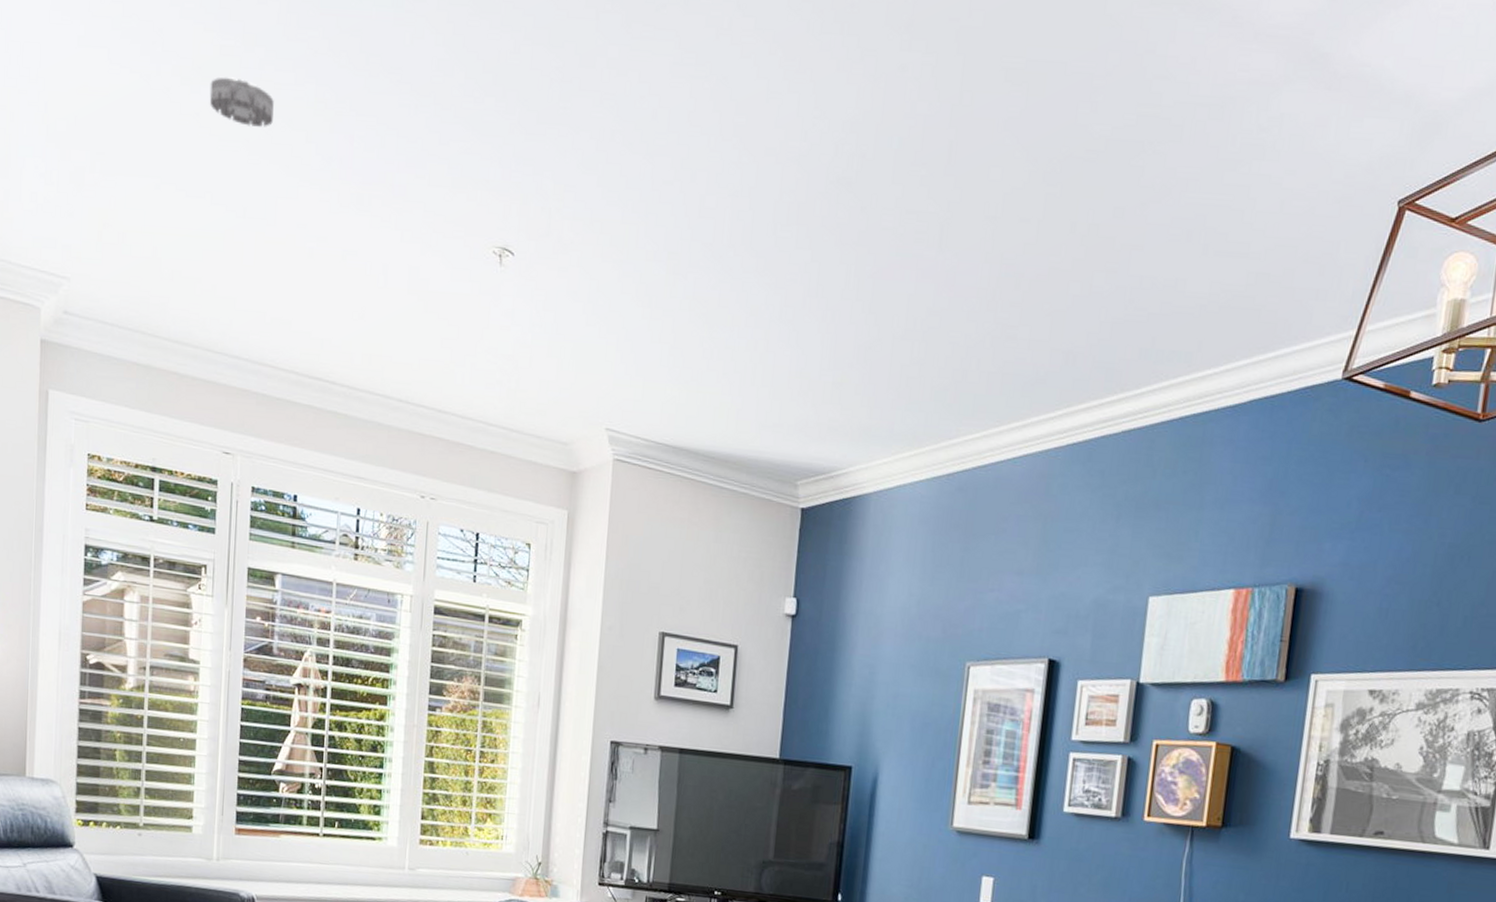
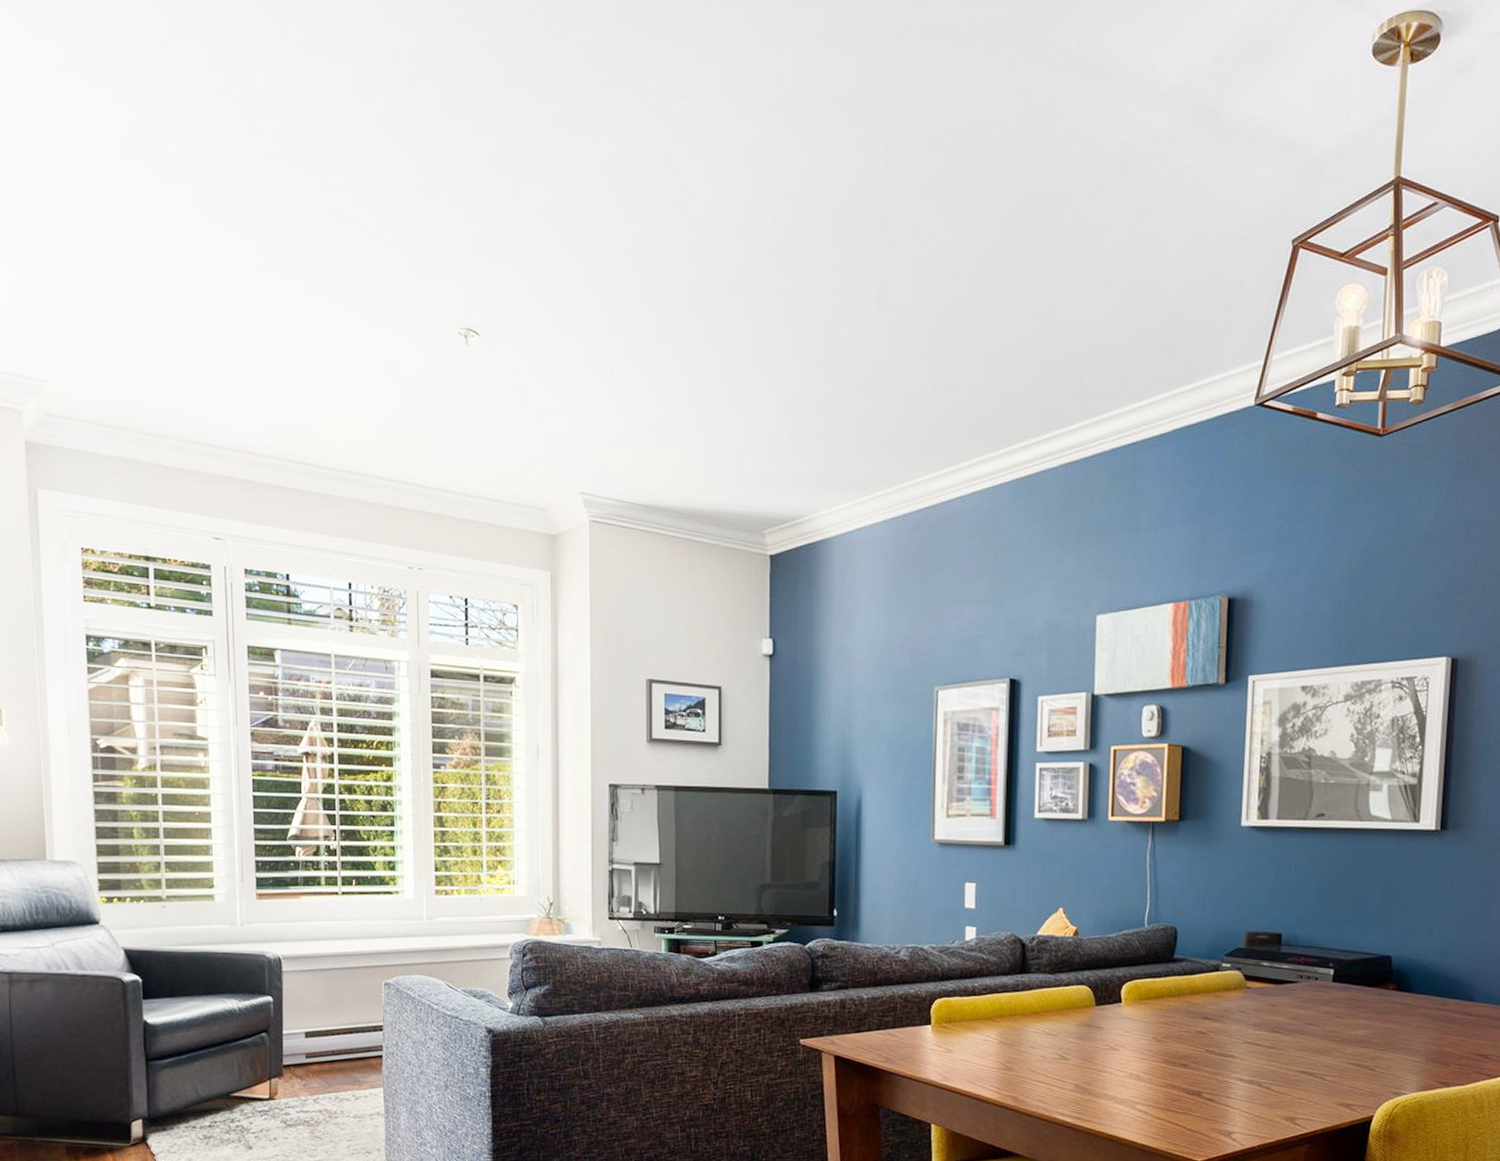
smoke detector: present [209,77,274,127] -> none [171,180,235,227]

